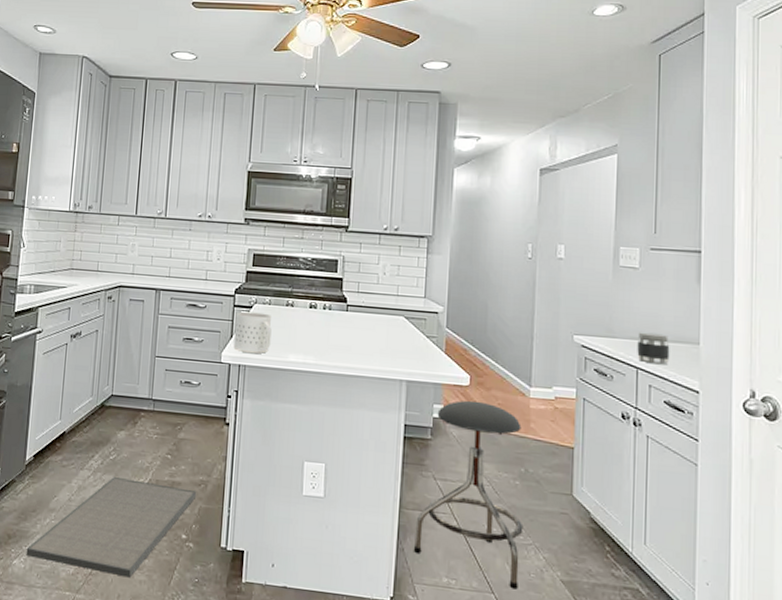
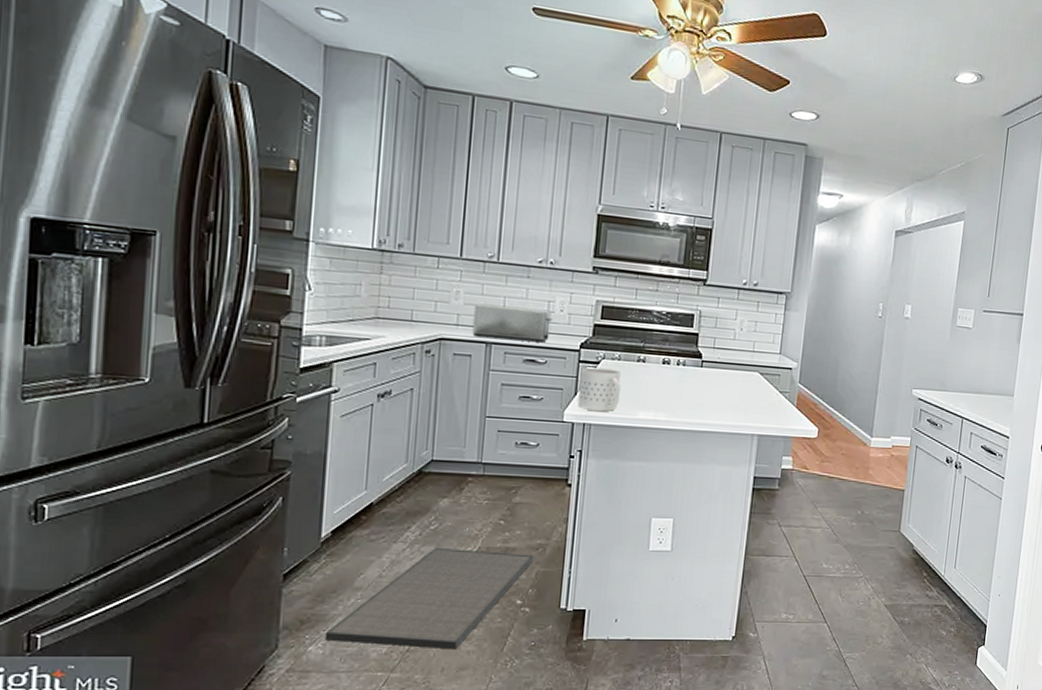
toaster: none [144,255,211,289] -> present [472,303,552,343]
stool: present [413,400,524,589] -> none [756,451,861,617]
jar: present [637,332,670,365] -> none [963,386,991,415]

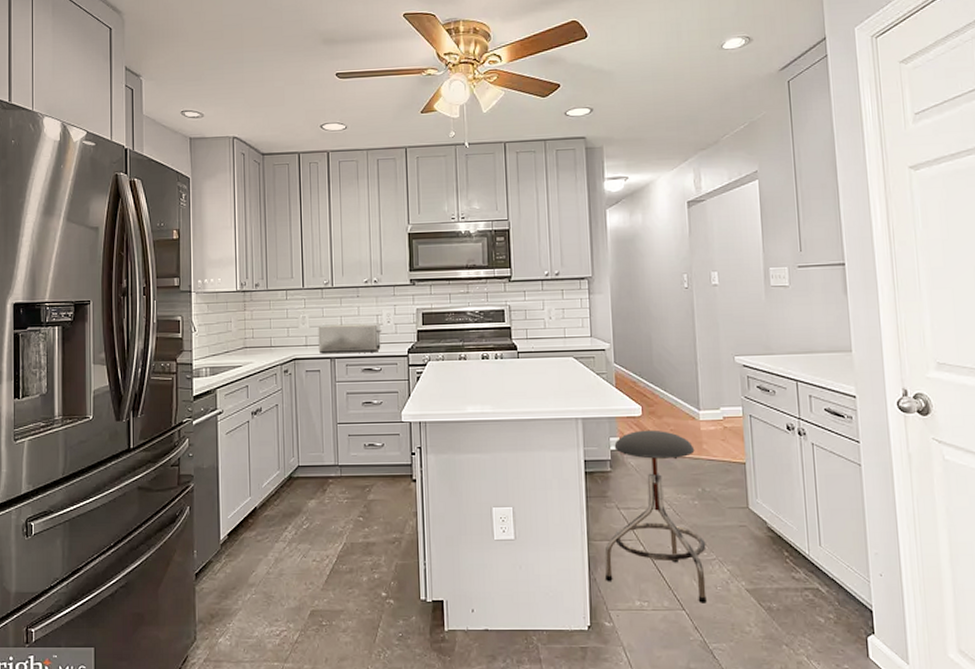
doormat: present [324,548,534,650] -> none [230,545,392,641]
mug: present [577,367,621,412] -> none [411,369,448,410]
stool: none [756,451,861,617] -> present [604,429,707,603]

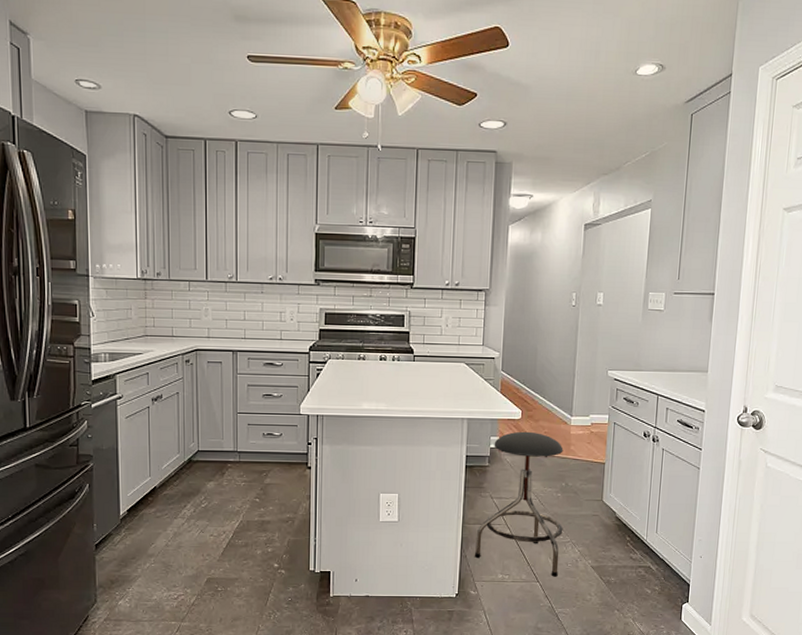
toaster: present [318,323,382,354] -> none [221,318,285,348]

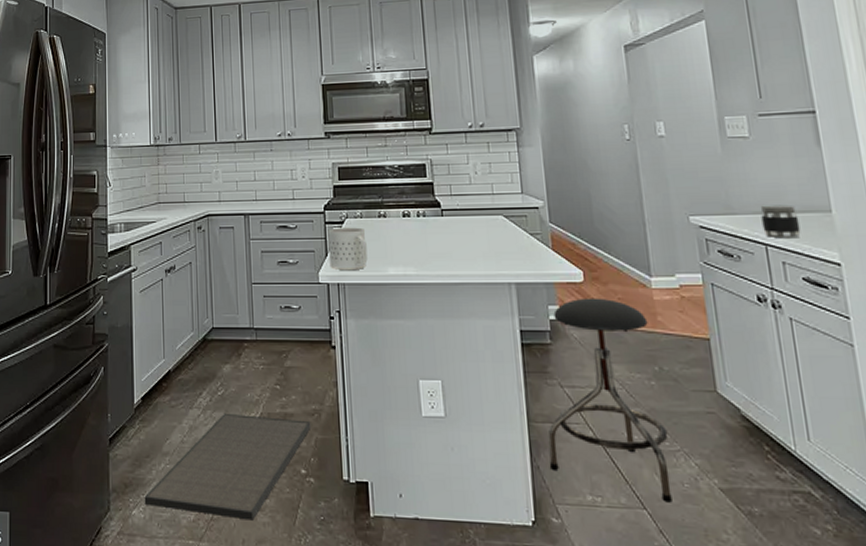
doormat: none [130,522,285,604] -> present [144,414,311,521]
mug: none [311,367,346,405] -> present [328,227,368,271]
jar: none [658,365,685,391] -> present [760,204,801,239]

